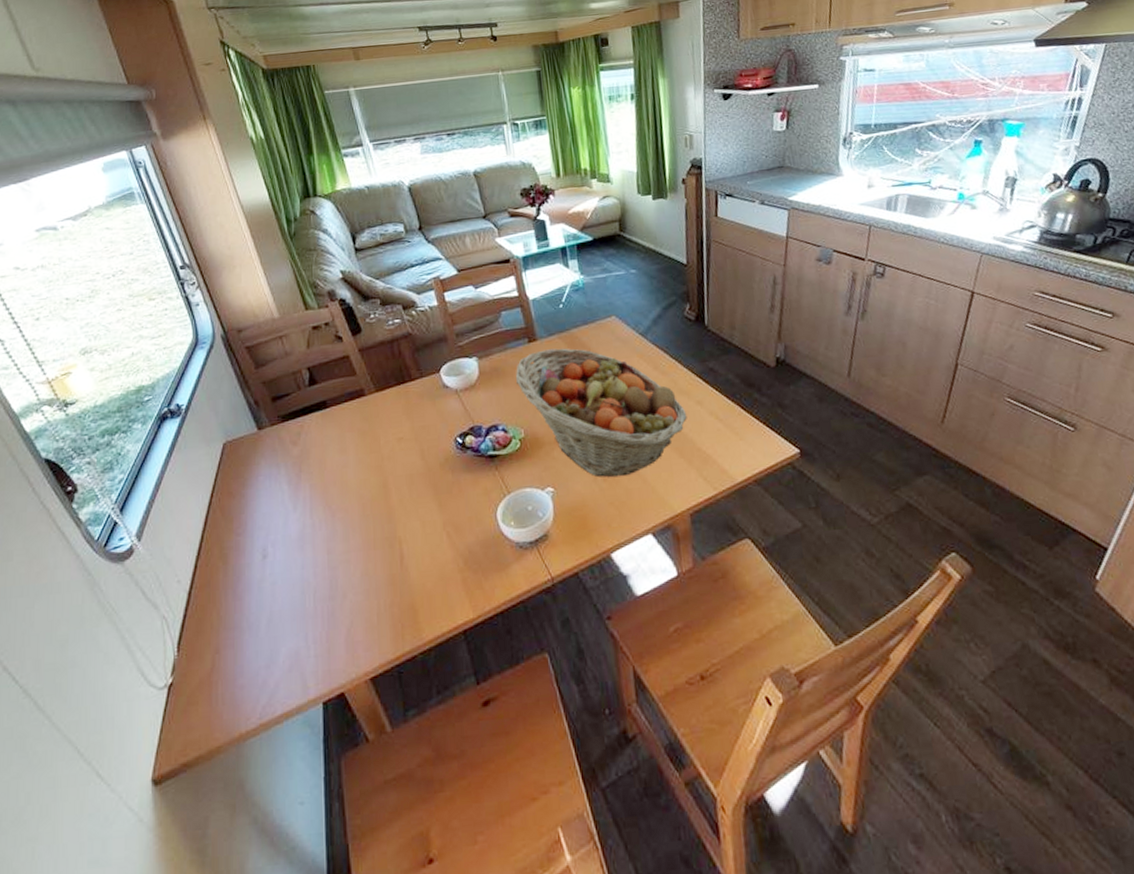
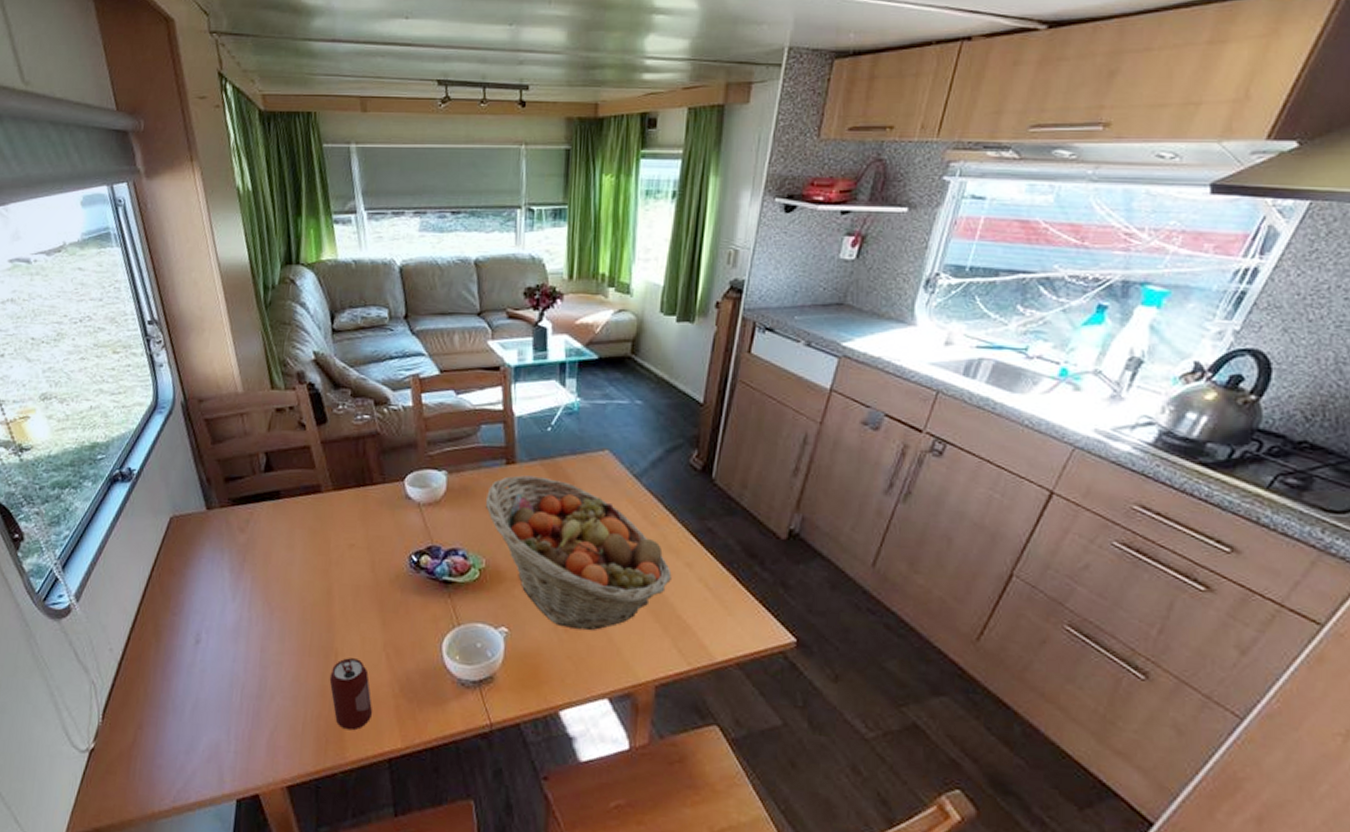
beverage can: none [396,542,443,612] -> present [329,658,373,731]

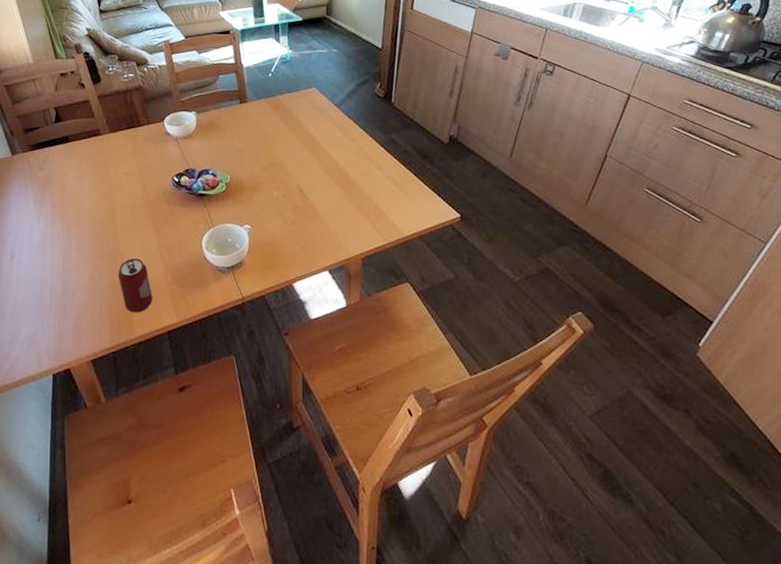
fruit basket: present [484,475,672,630] -> none [226,111,368,221]

